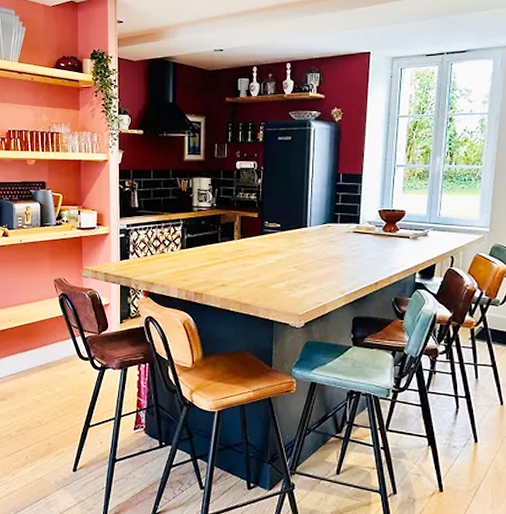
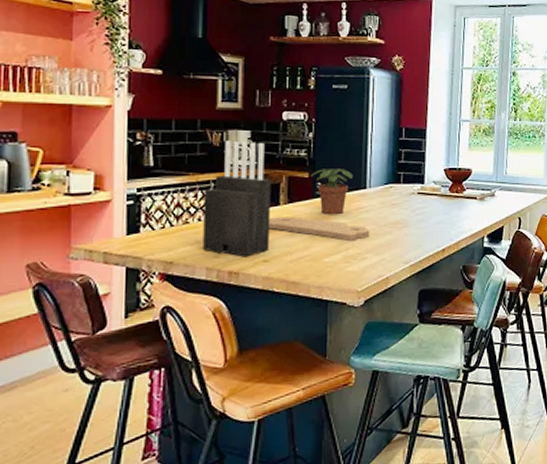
knife block: none [175,186,228,282] -> present [203,140,272,257]
cutting board: none [225,249,310,271] -> present [268,216,370,241]
potted plant: none [260,210,295,250] -> present [311,169,353,215]

